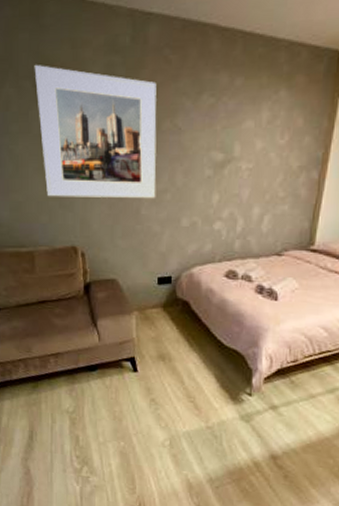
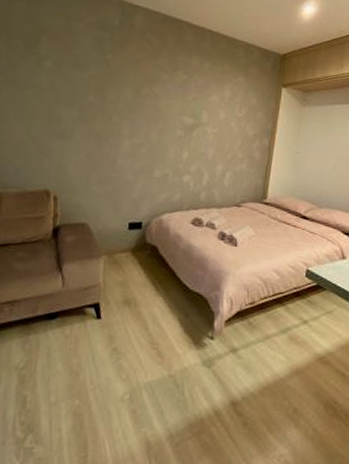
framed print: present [34,65,157,198] -> none [25,29,139,151]

